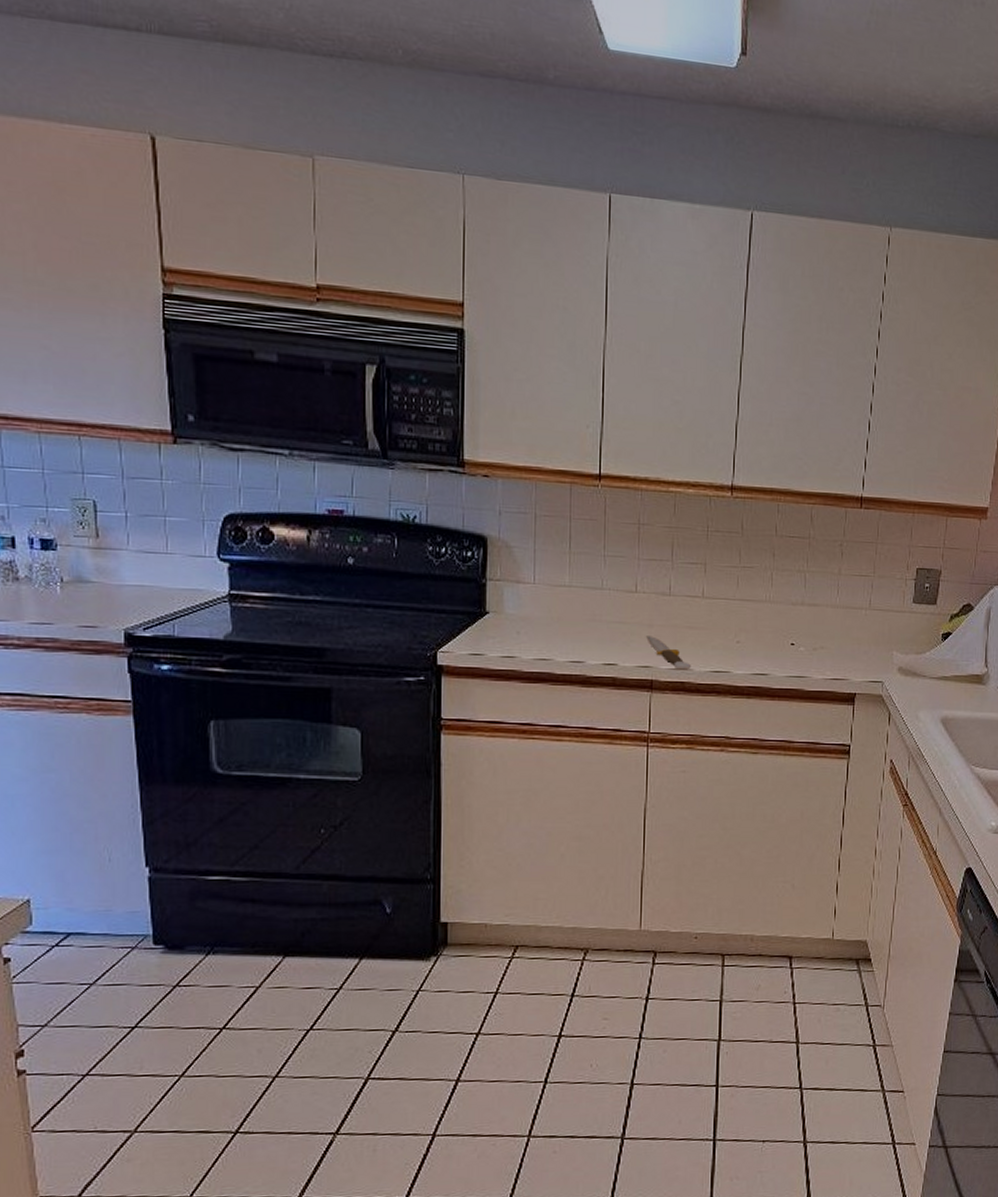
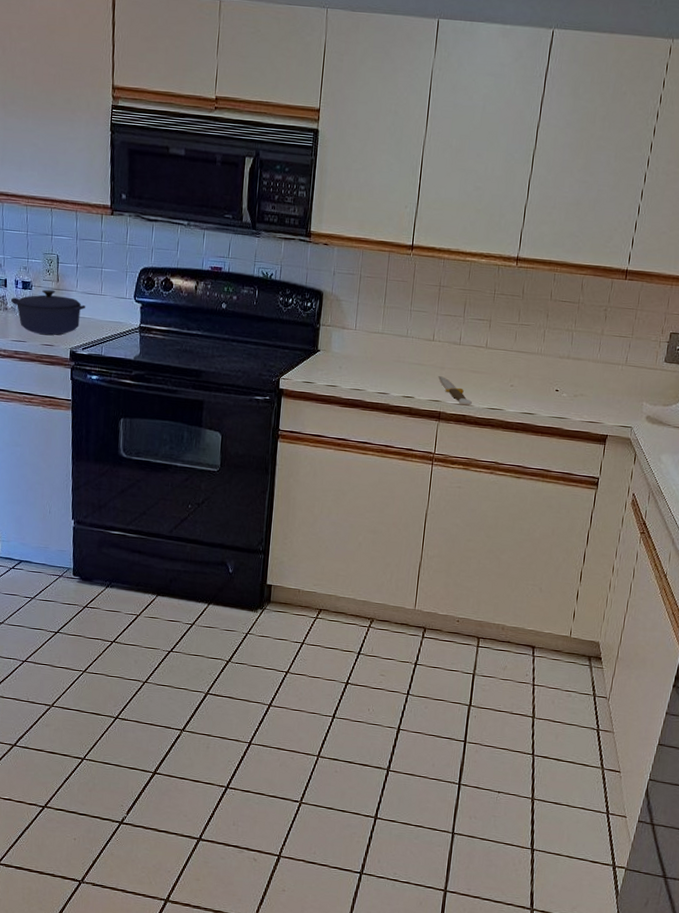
cooking pot: none [23,548,143,613] -> present [10,289,85,335]

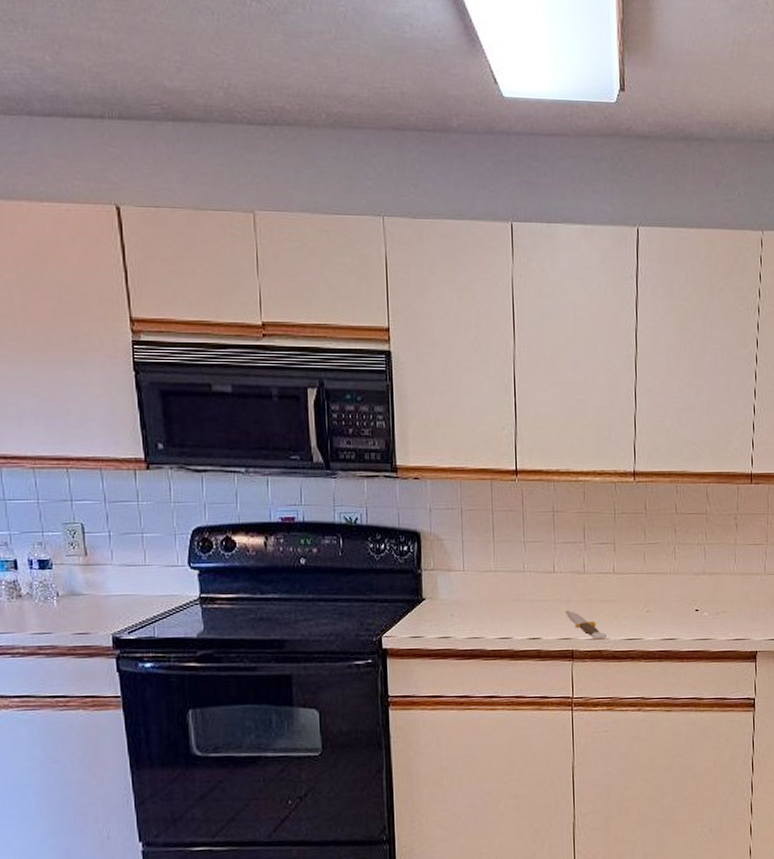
cooking pot: present [10,289,85,335] -> none [24,566,126,622]

